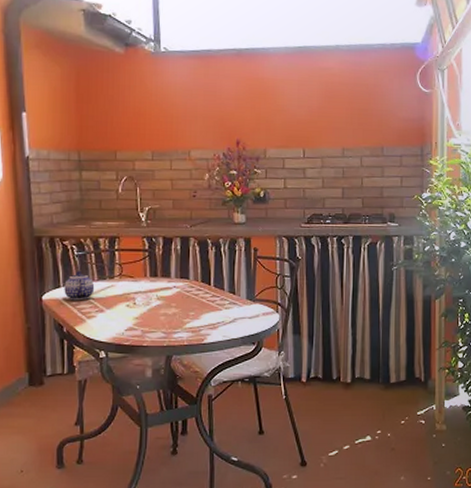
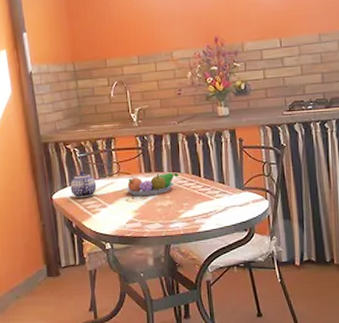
fruit bowl: none [128,278,188,302] -> present [126,172,179,196]

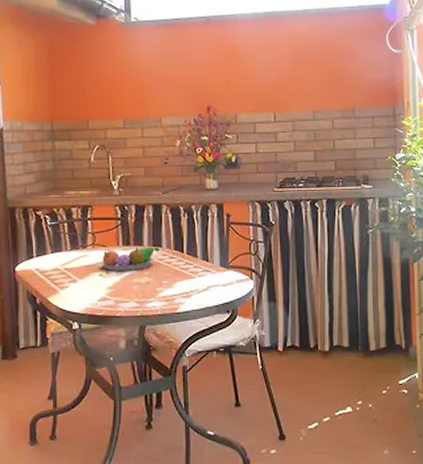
teapot: present [70,171,97,199] -> none [37,241,68,271]

